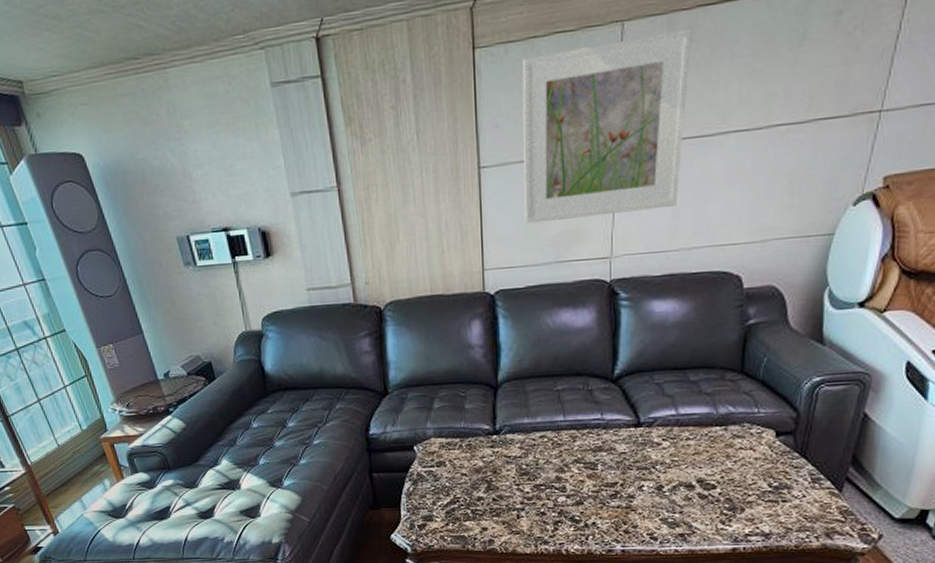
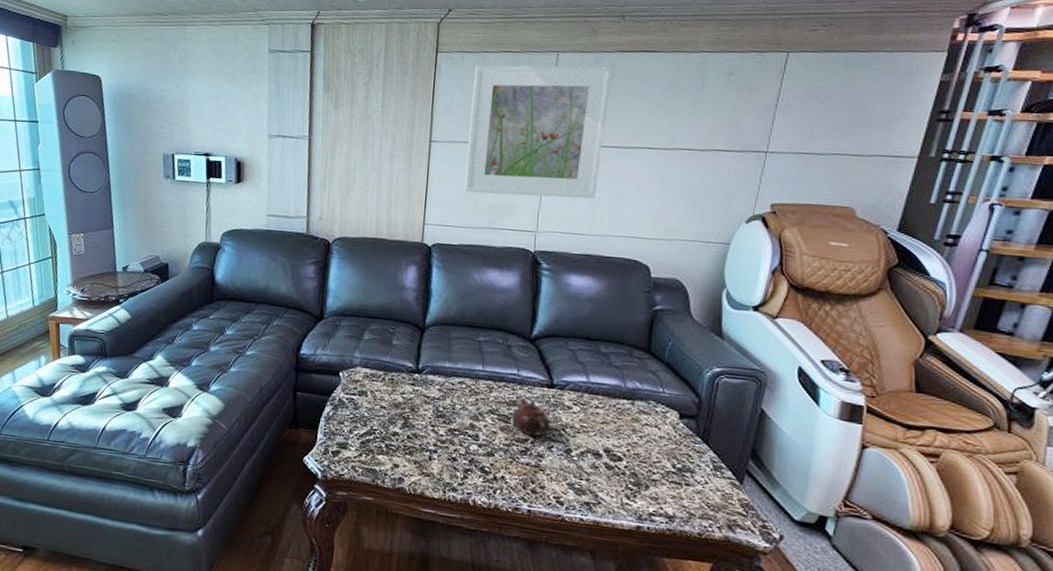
teapot: none [598,442,639,478] -> present [511,398,550,437]

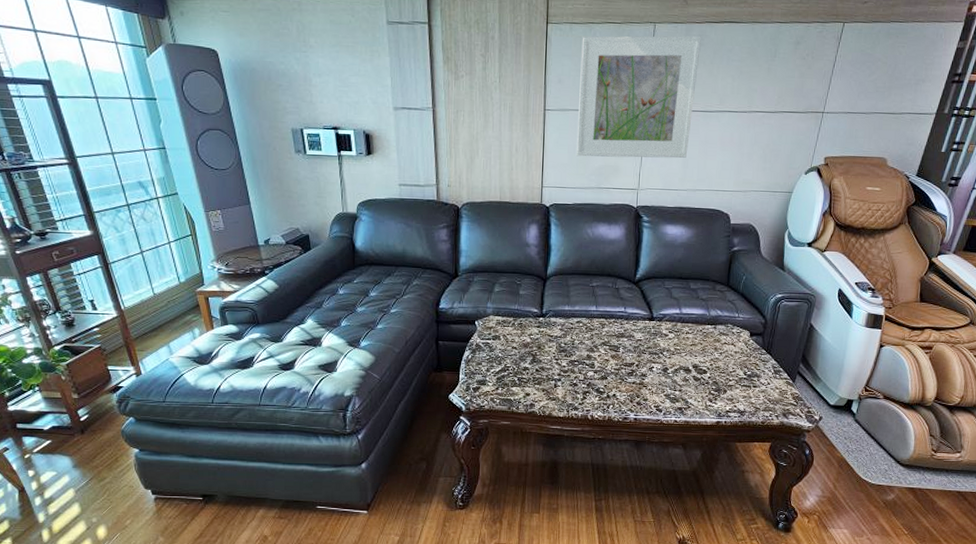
teapot: present [511,398,550,437] -> none [620,331,651,360]

